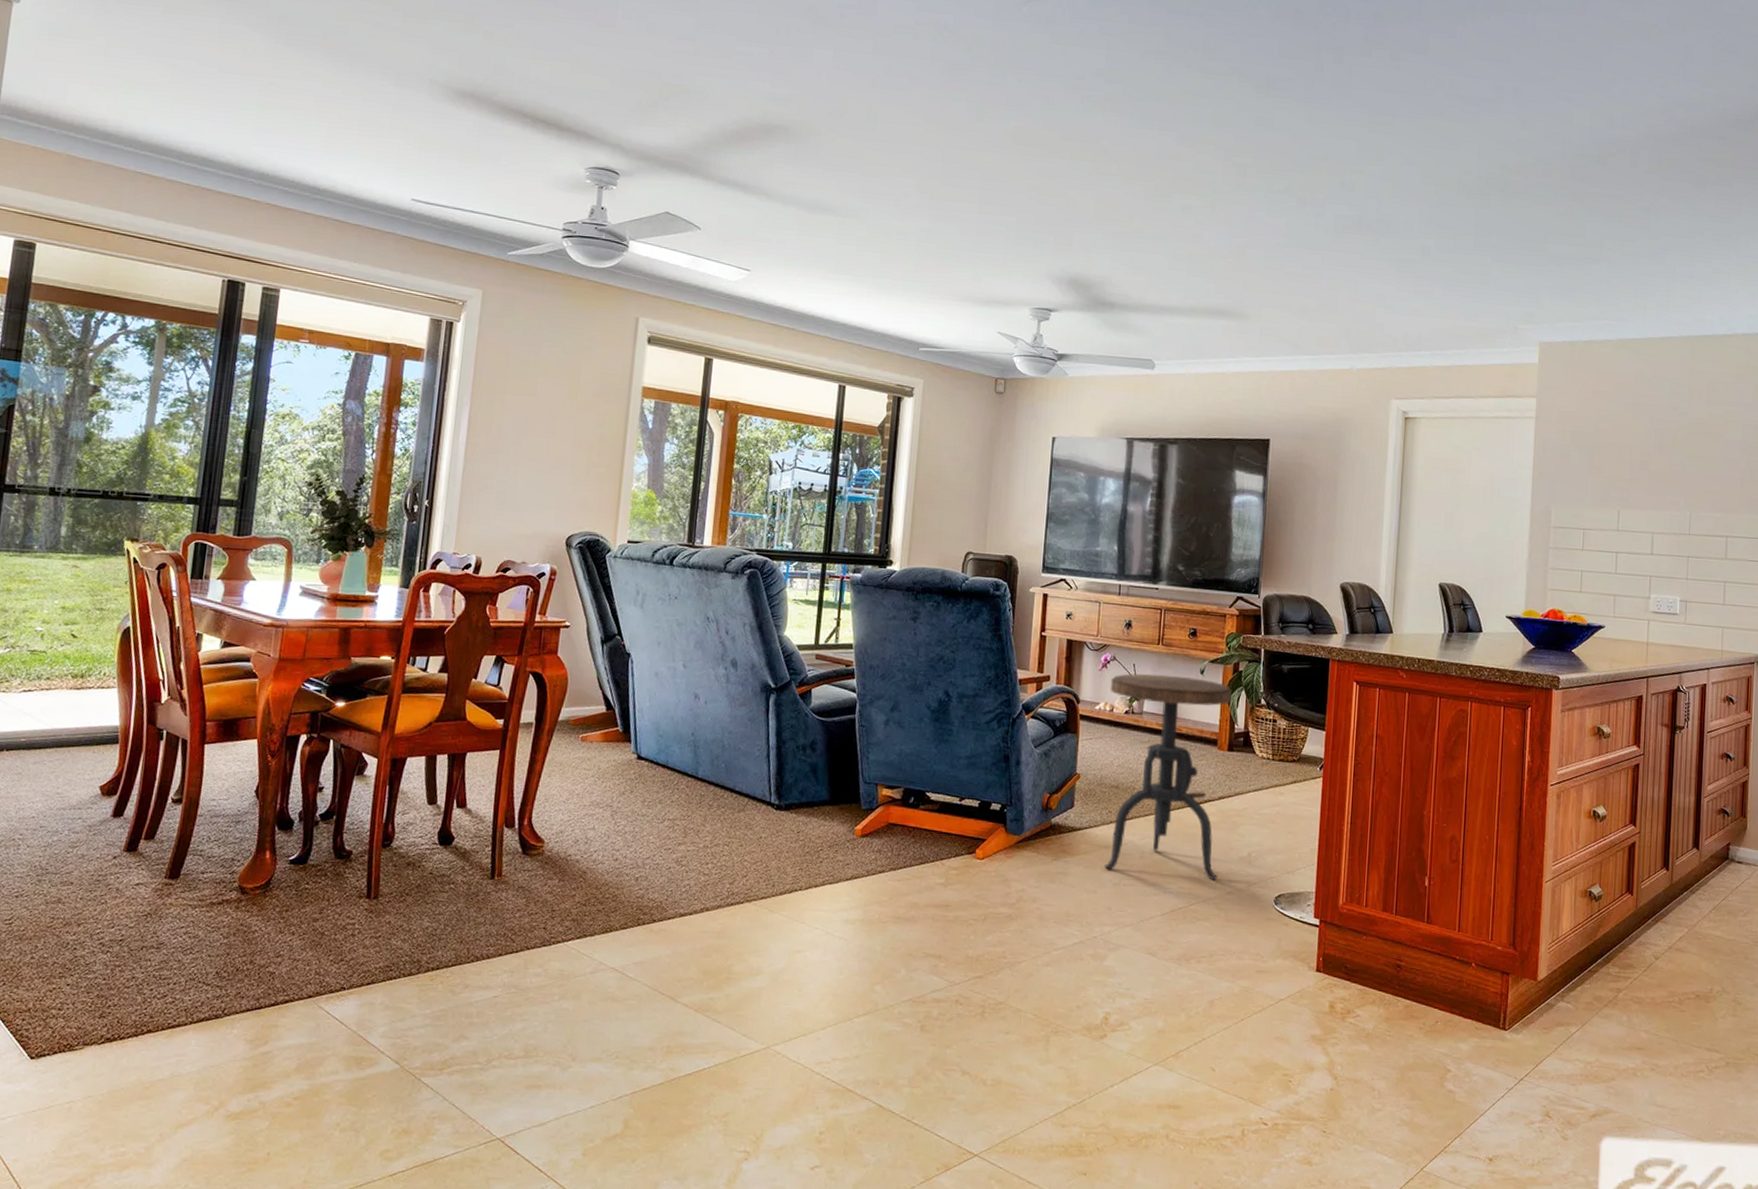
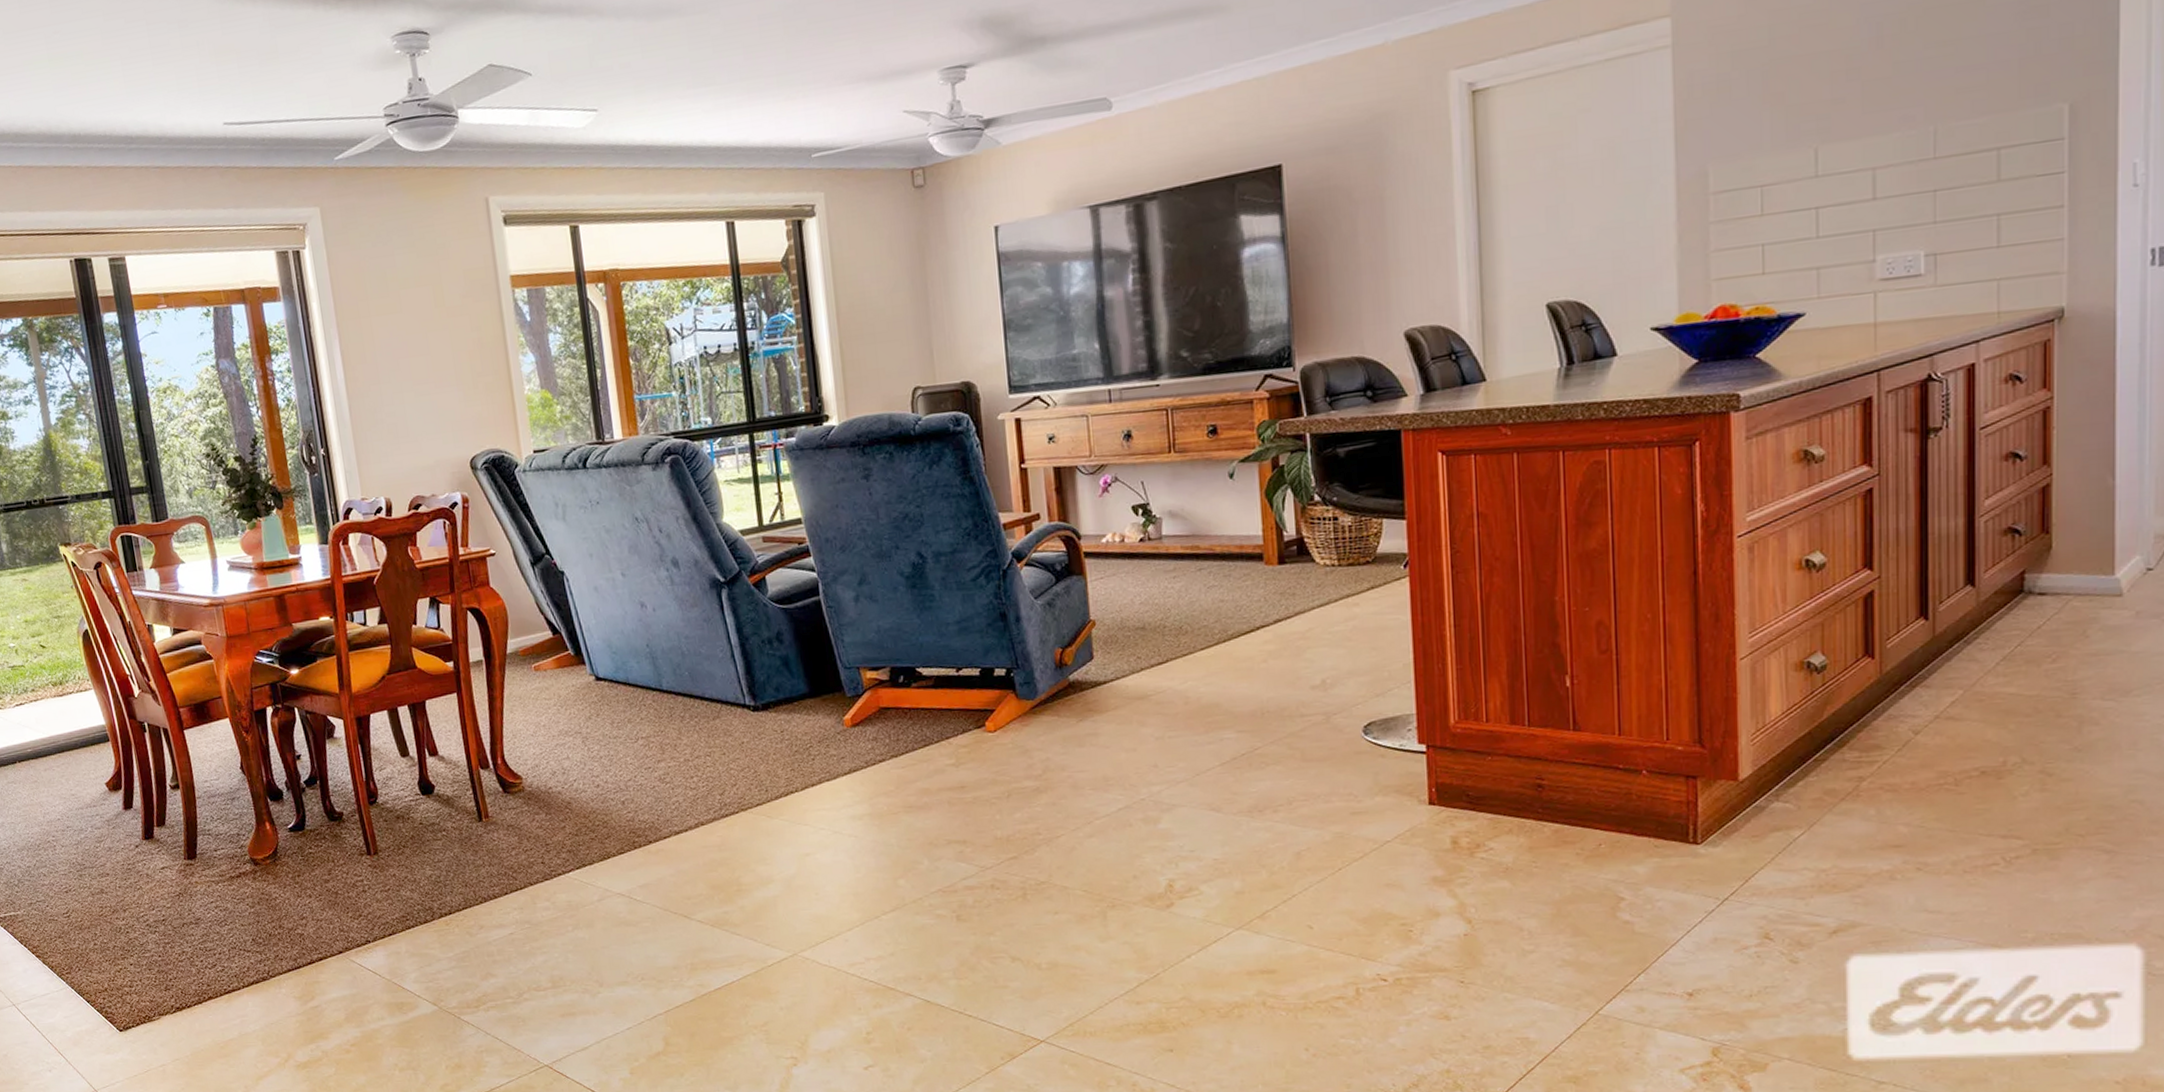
side table: present [1104,673,1232,880] -> none [1115,483,1287,723]

